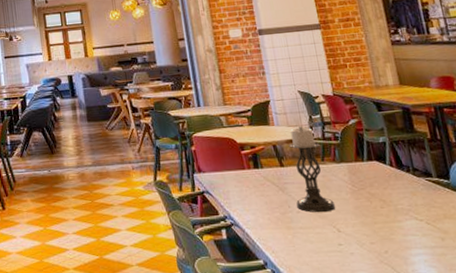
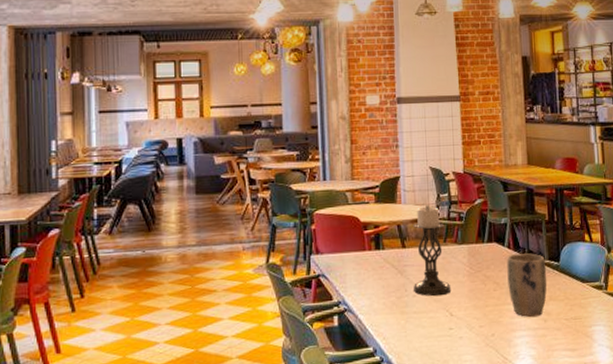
plant pot: none [390,171,441,235] -> present [507,253,547,317]

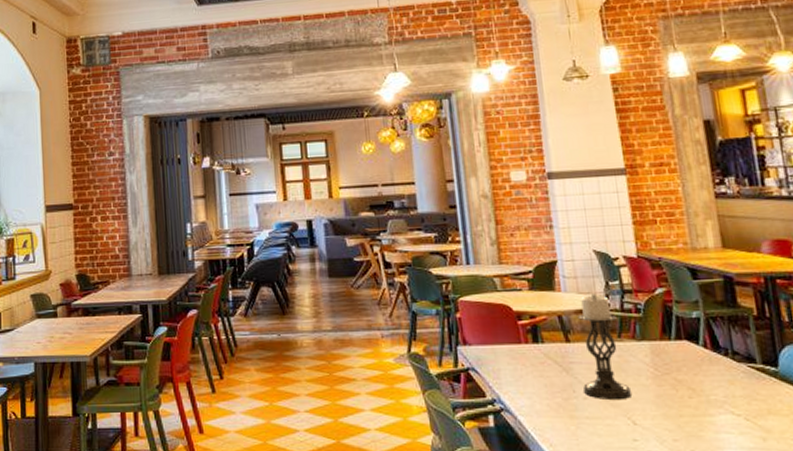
plant pot: present [507,253,547,317] -> none [703,355,764,433]

